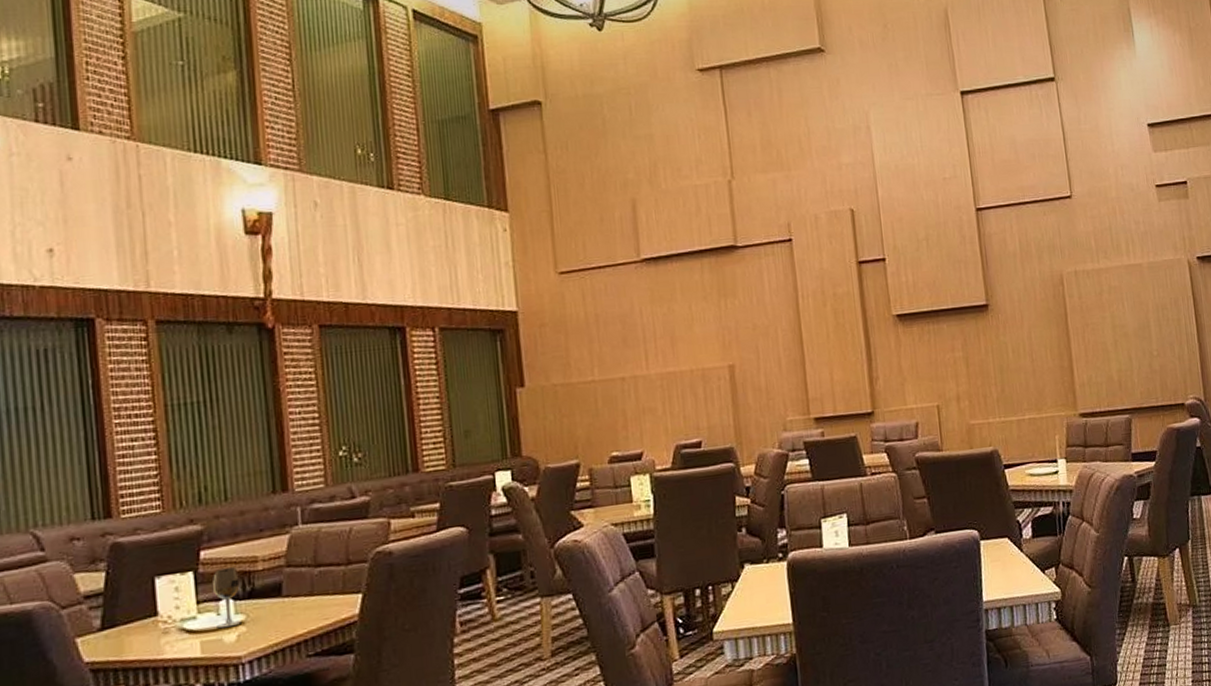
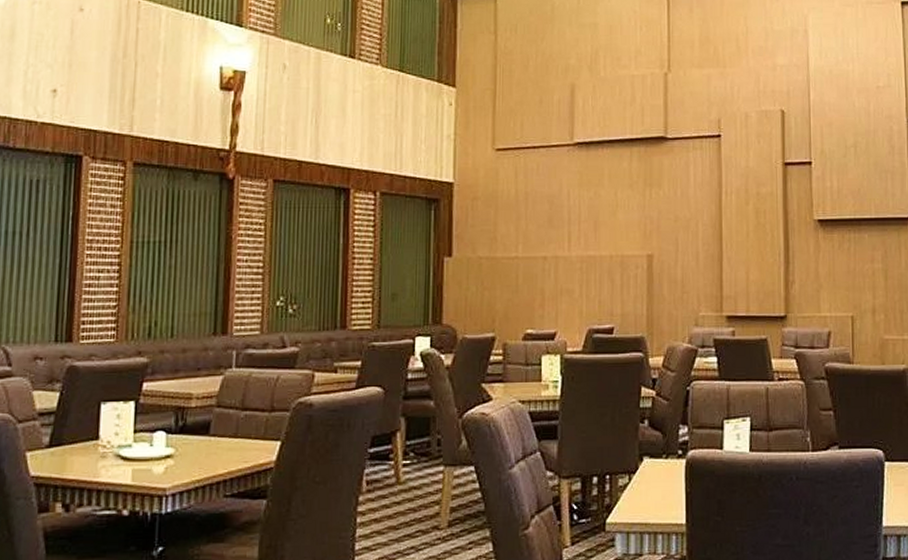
wine glass: present [213,567,241,629] -> none [148,402,174,459]

